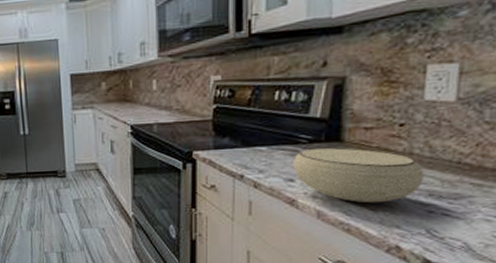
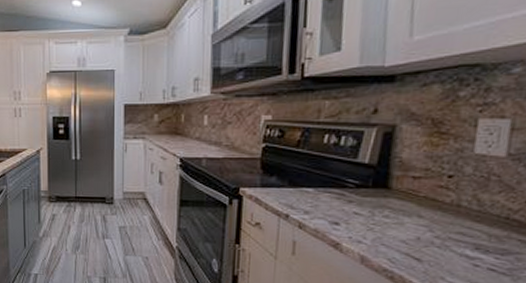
bowl: present [293,148,424,203] -> none [339,194,472,253]

